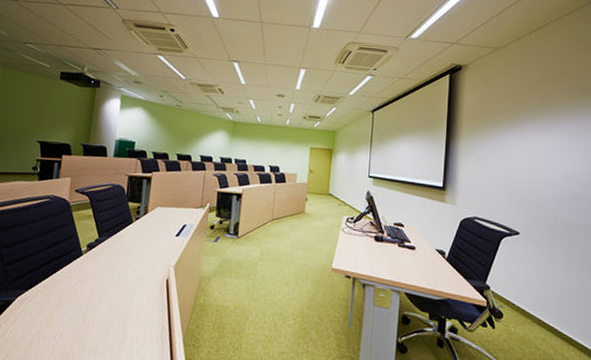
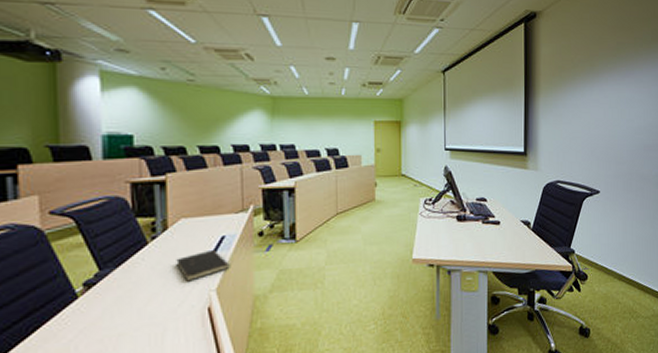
hardcover book: none [149,233,187,257] -> present [176,249,230,282]

